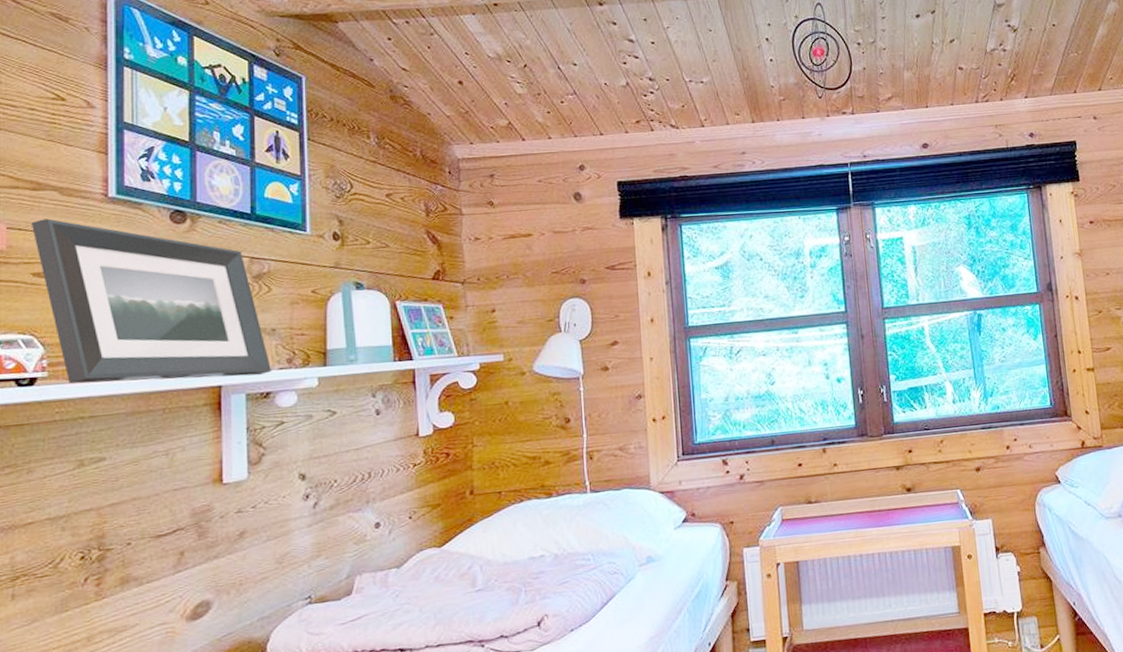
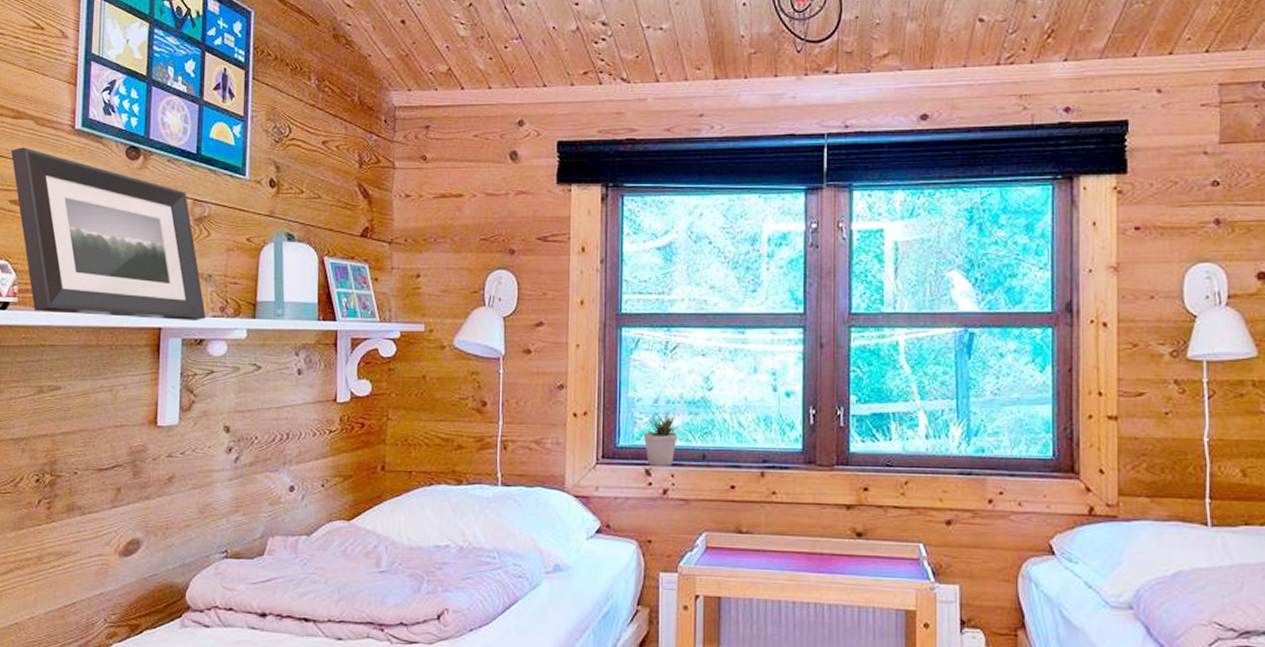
potted plant: none [718,408,749,457] -> present [644,413,678,468]

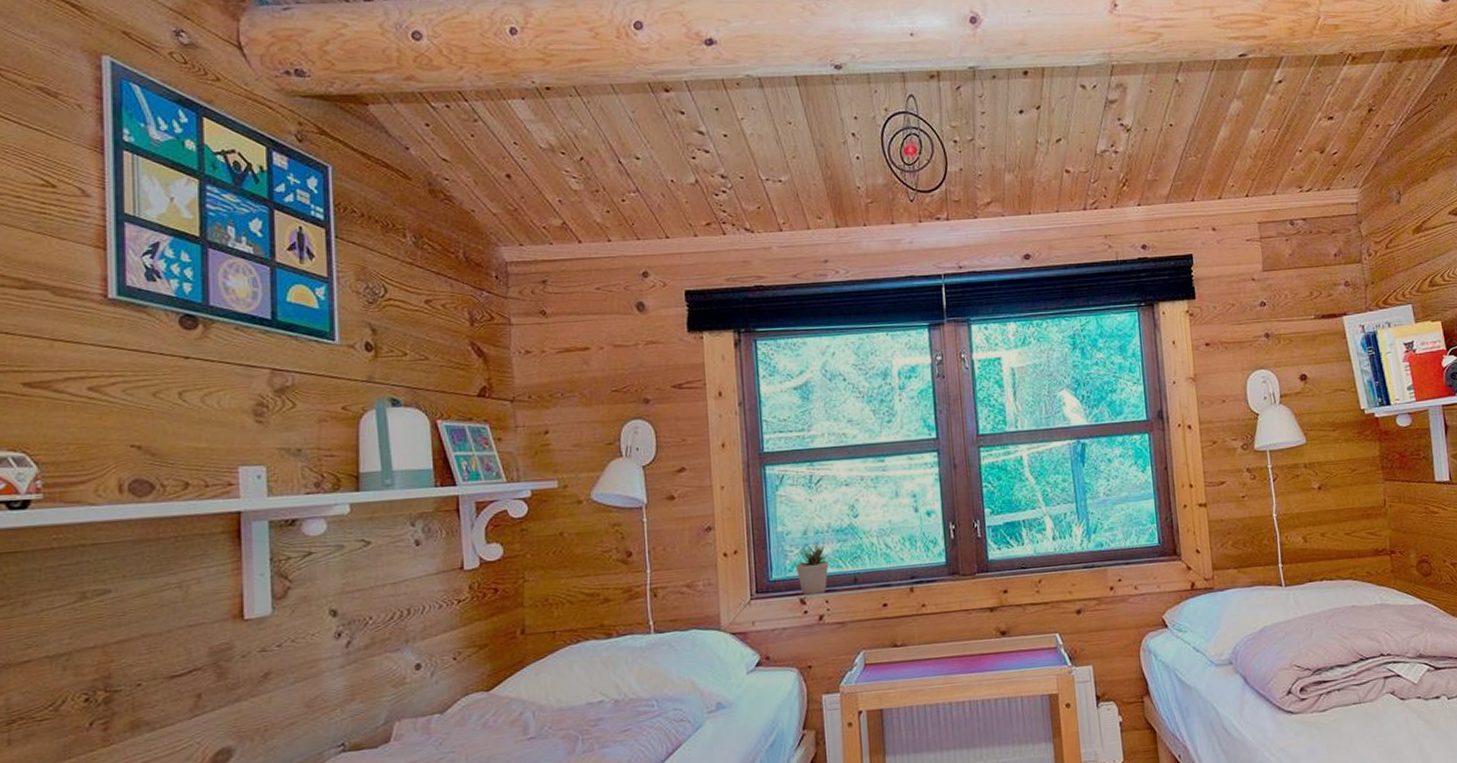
picture frame: present [10,147,206,321] -> none [19,321,297,508]

